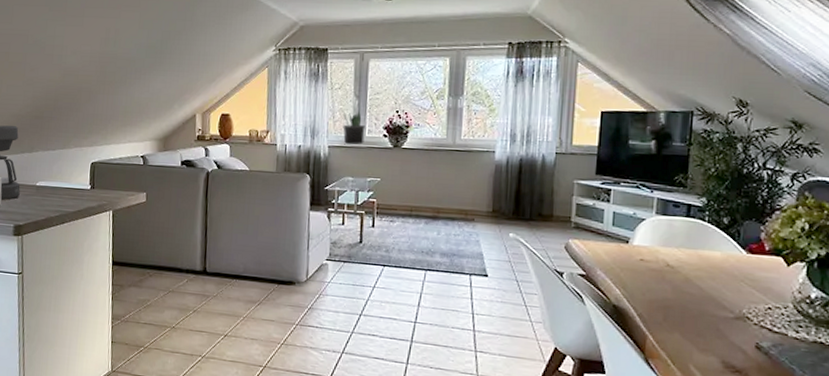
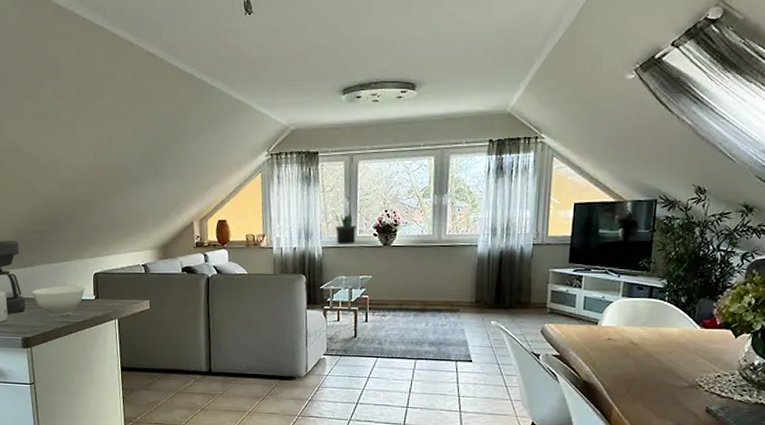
bowl: none [27,173,81,206] -> present [31,286,85,317]

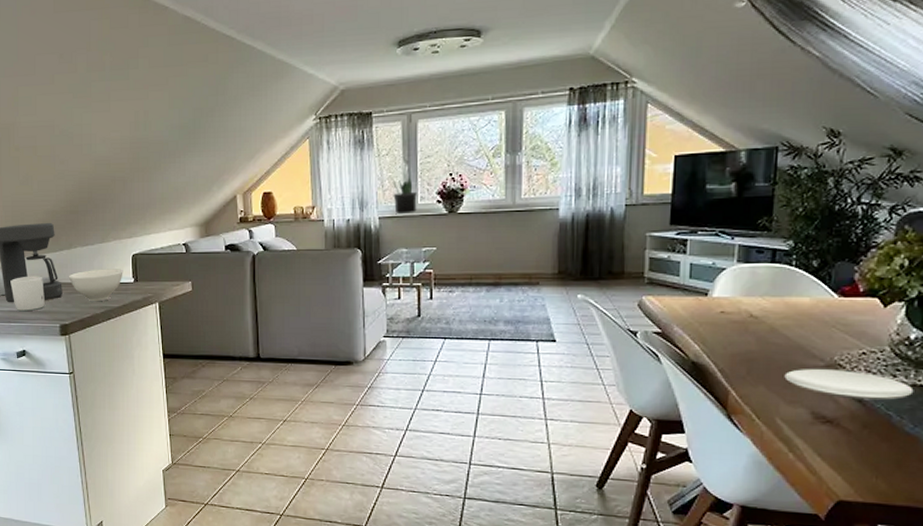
plate: none [656,388,756,416] -> present [784,369,914,401]

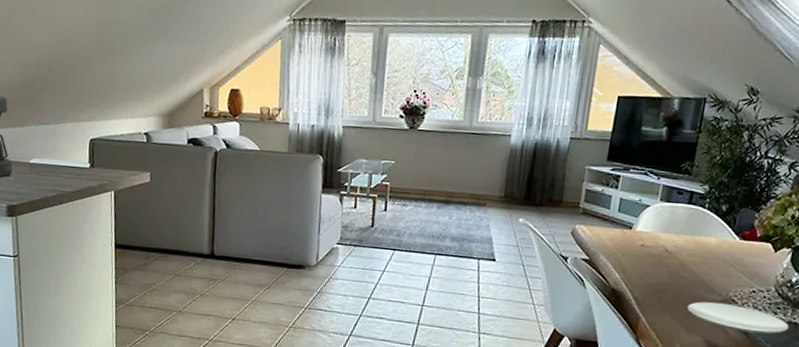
bowl: present [68,269,123,302] -> none [19,150,79,185]
planter: present [392,177,417,213] -> none [358,89,382,125]

